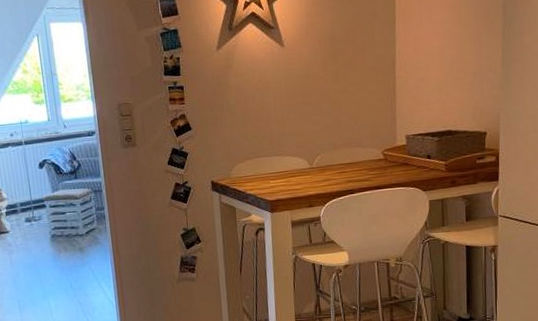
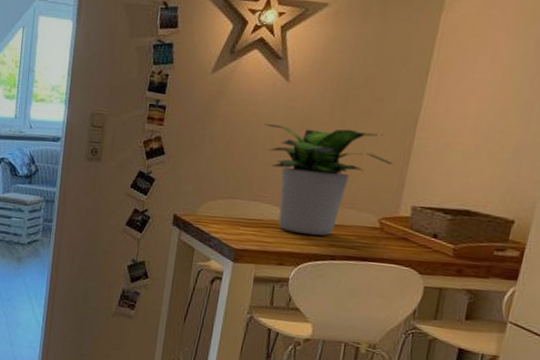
potted plant: none [271,79,384,177] -> present [264,123,394,236]

